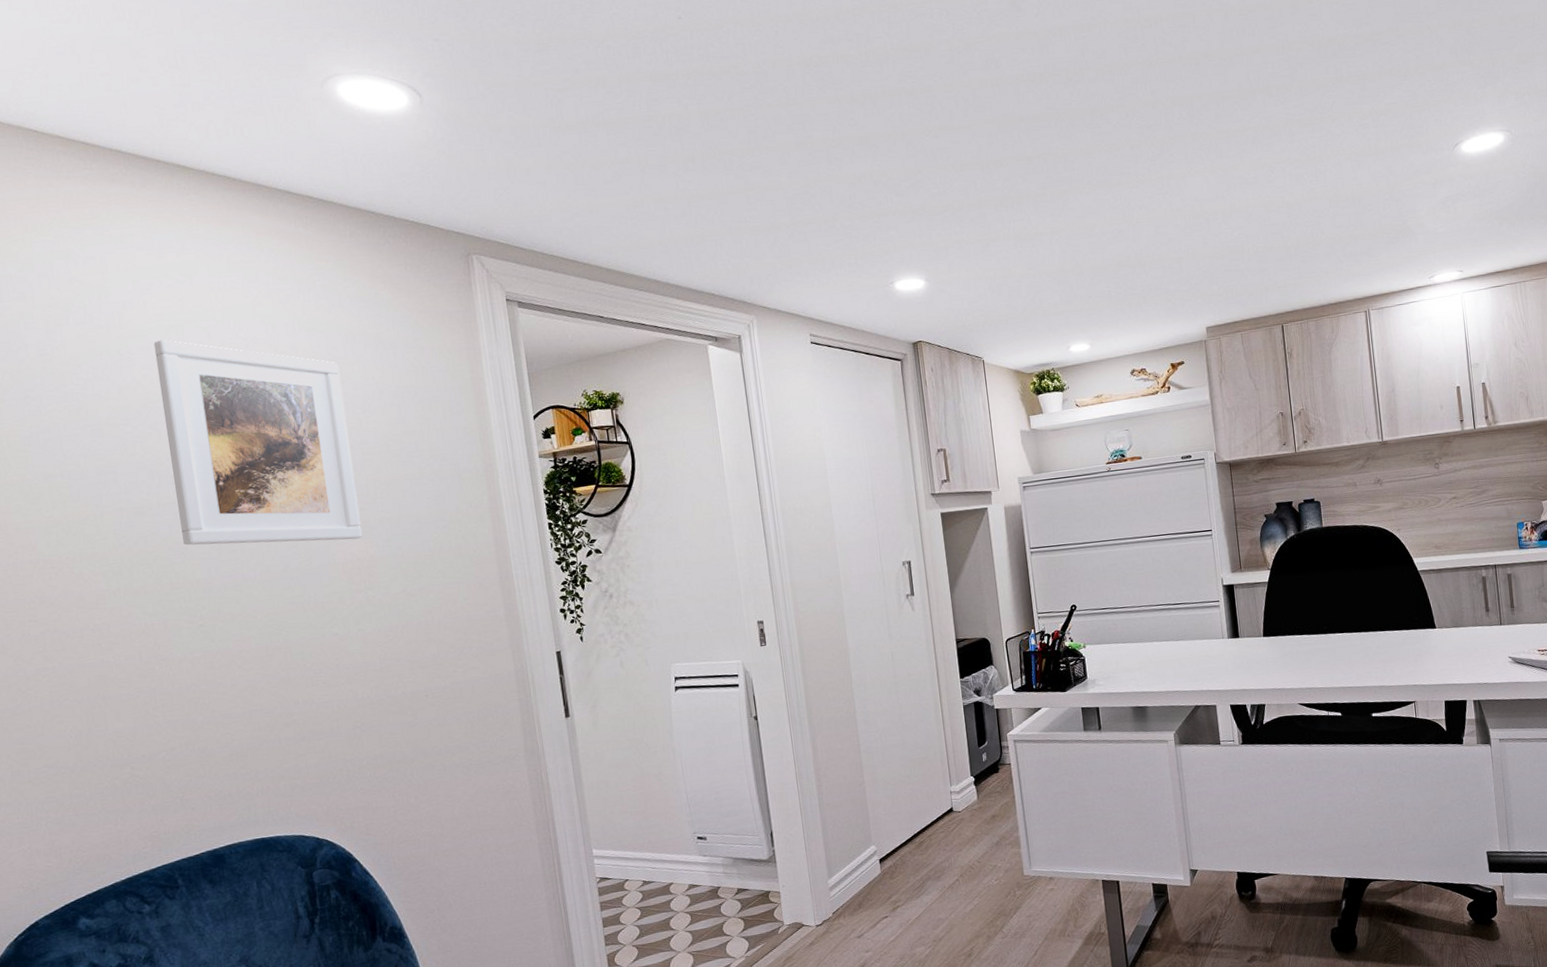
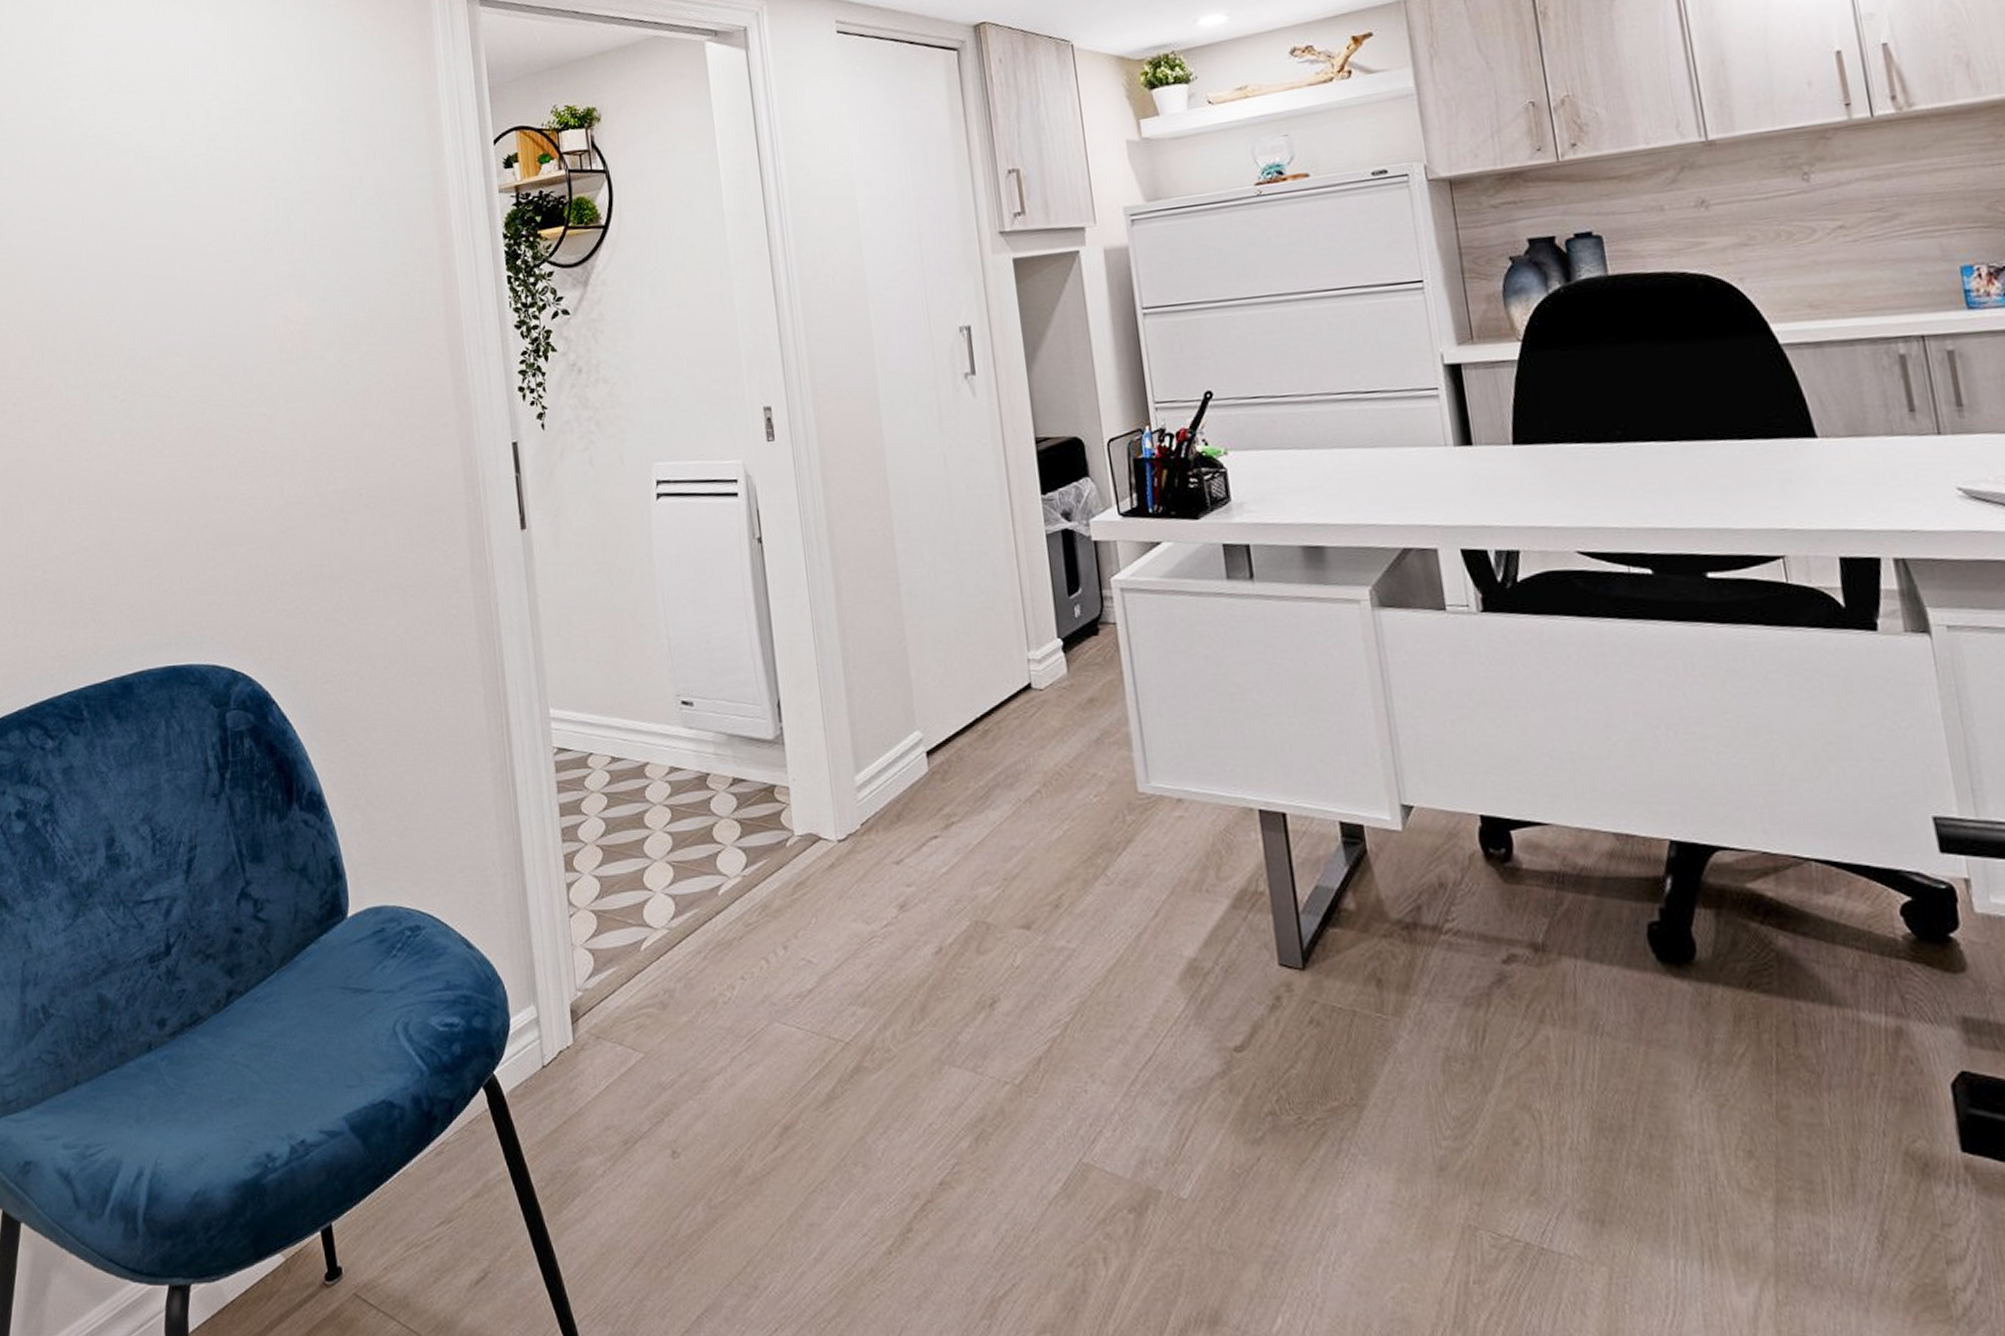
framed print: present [153,340,362,546] -> none [92,65,297,305]

